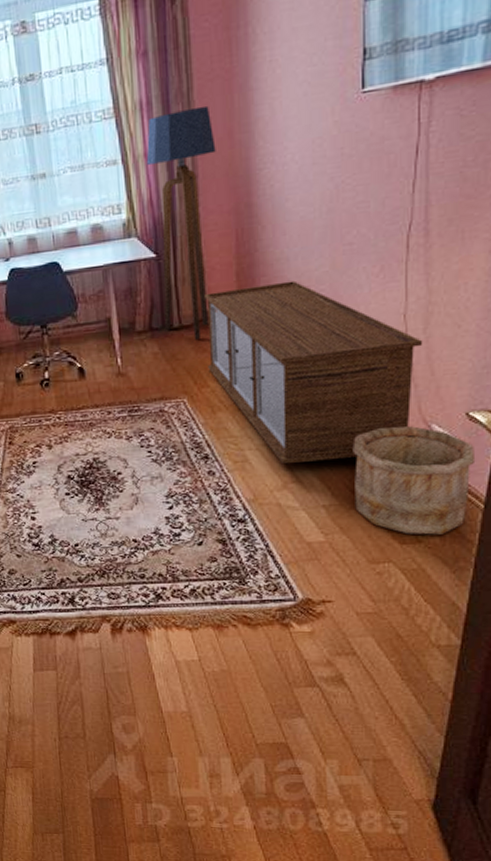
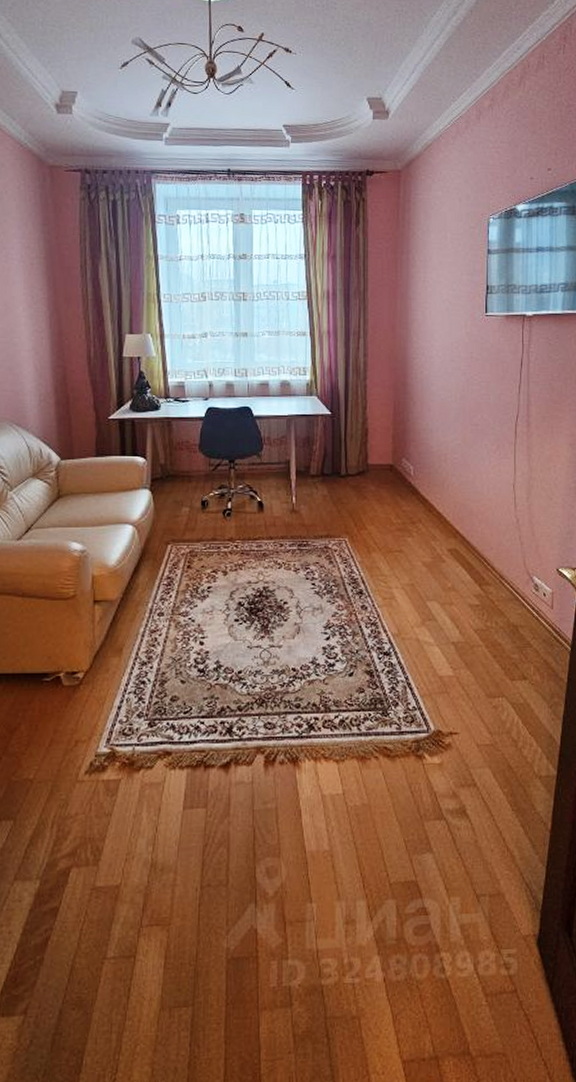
floor lamp: present [146,105,216,341] -> none [329,303,382,488]
storage cabinet: present [204,280,423,465] -> none [367,448,527,603]
wooden bucket: present [352,426,476,535] -> none [476,577,564,673]

